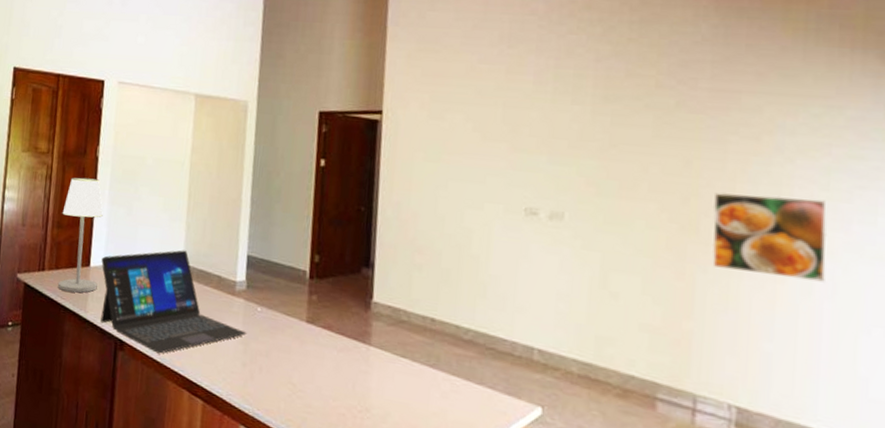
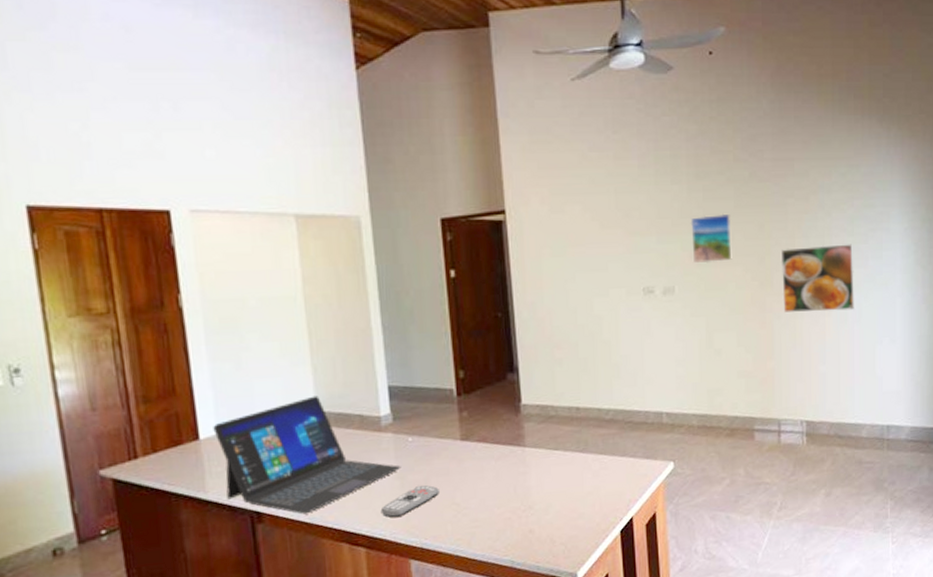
table lamp: present [58,177,103,293] -> none [146,334,214,476]
remote control: none [221,355,278,381] -> present [380,484,439,518]
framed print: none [591,141,645,195] -> present [690,213,732,264]

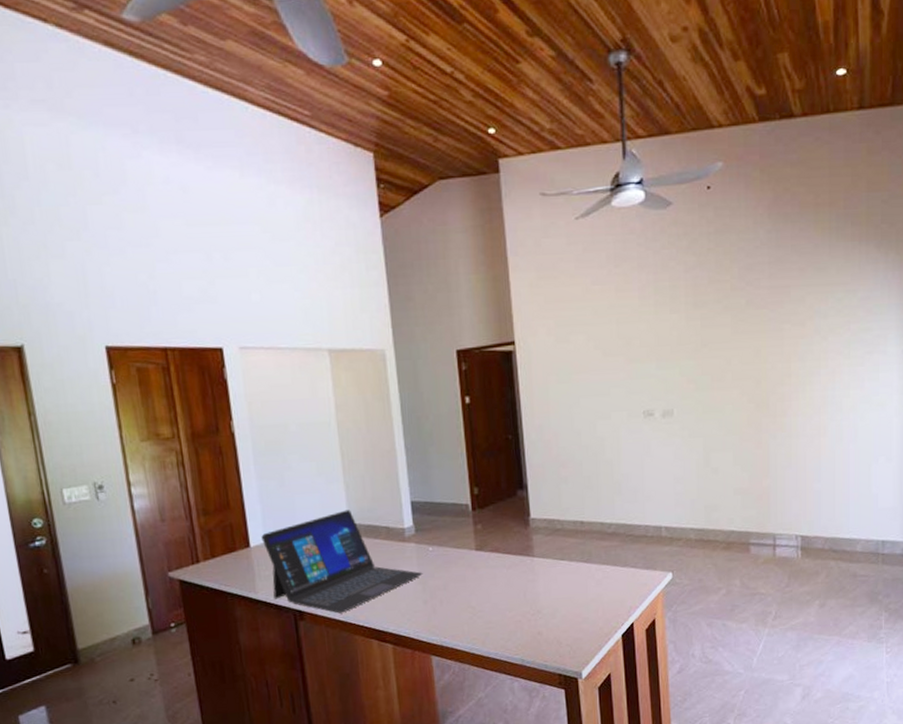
remote control: present [380,484,439,518] -> none [405,589,457,619]
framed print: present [690,213,732,264] -> none [688,340,729,387]
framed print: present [782,244,854,312] -> none [778,366,850,433]

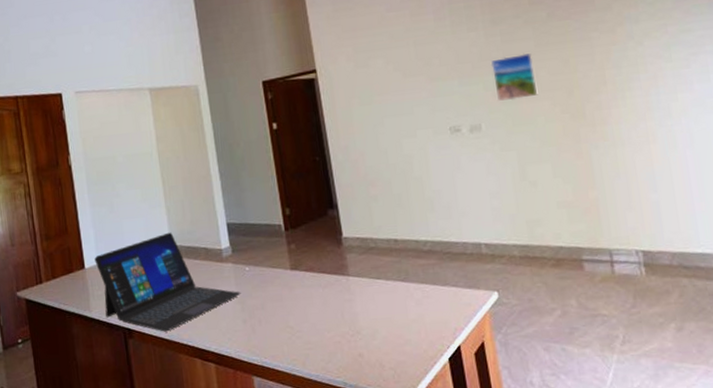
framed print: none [688,340,729,387] -> present [490,53,538,101]

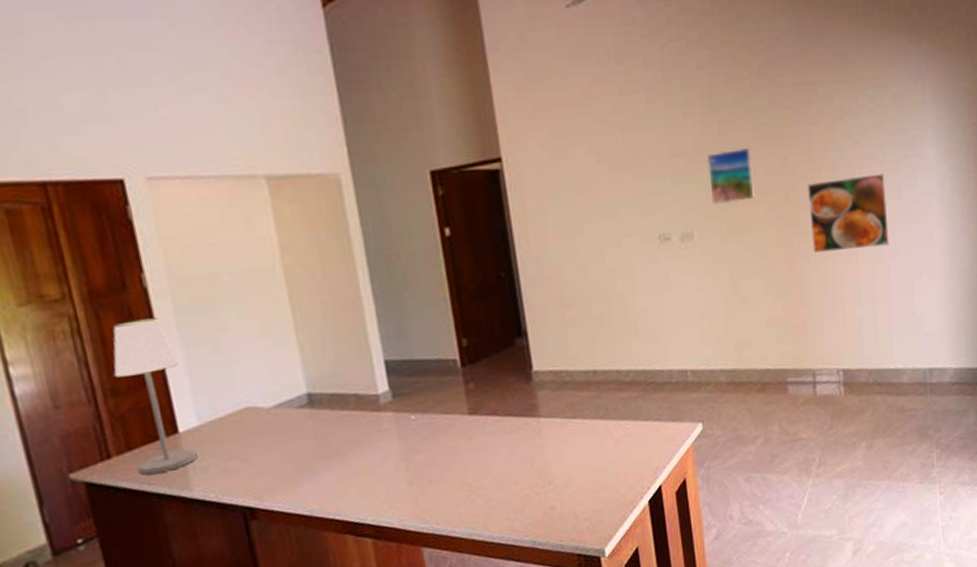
table lamp: none [48,186,96,297] -> present [112,317,198,475]
laptop: present [94,232,241,332] -> none [192,376,405,507]
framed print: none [591,70,684,142] -> present [808,173,889,253]

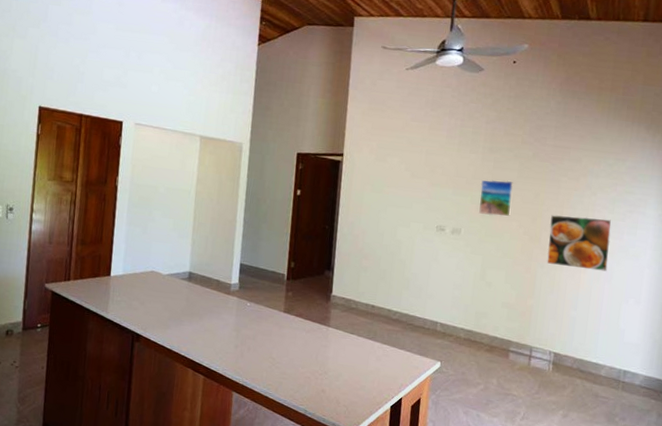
table lamp: present [112,317,198,475] -> none [82,202,122,298]

